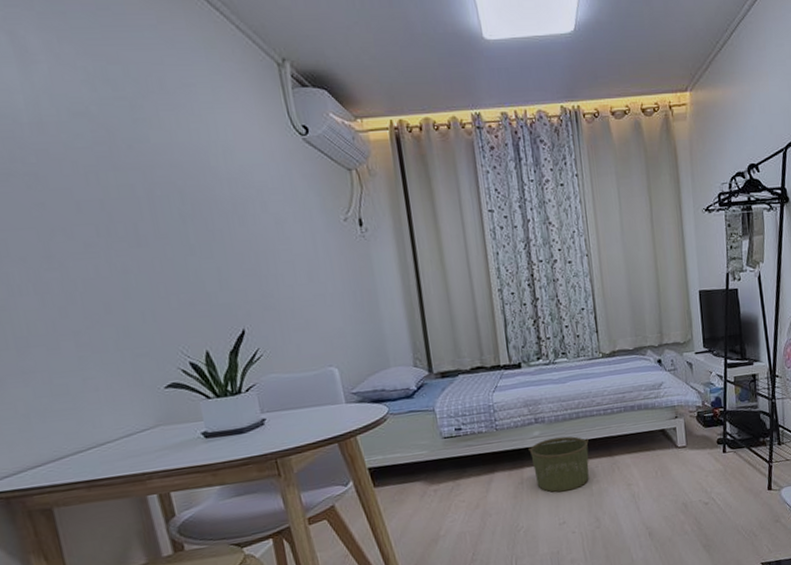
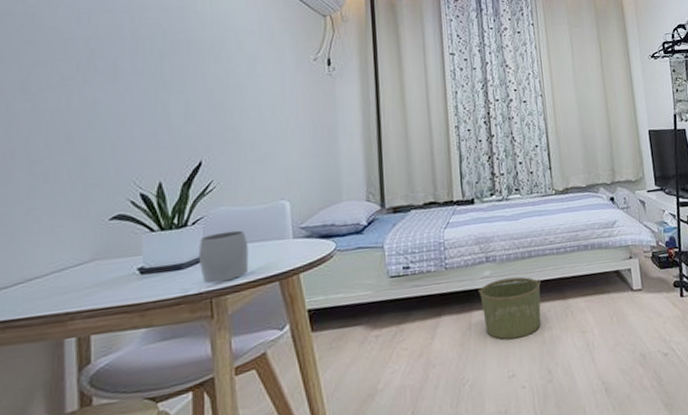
mug: none [256,396,308,446] -> present [198,230,249,284]

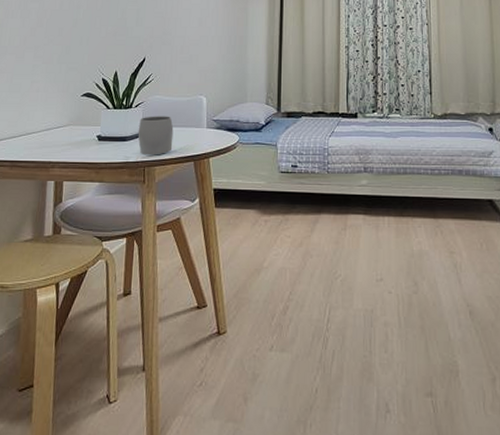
basket: present [478,276,541,340] -> none [355,190,414,246]

